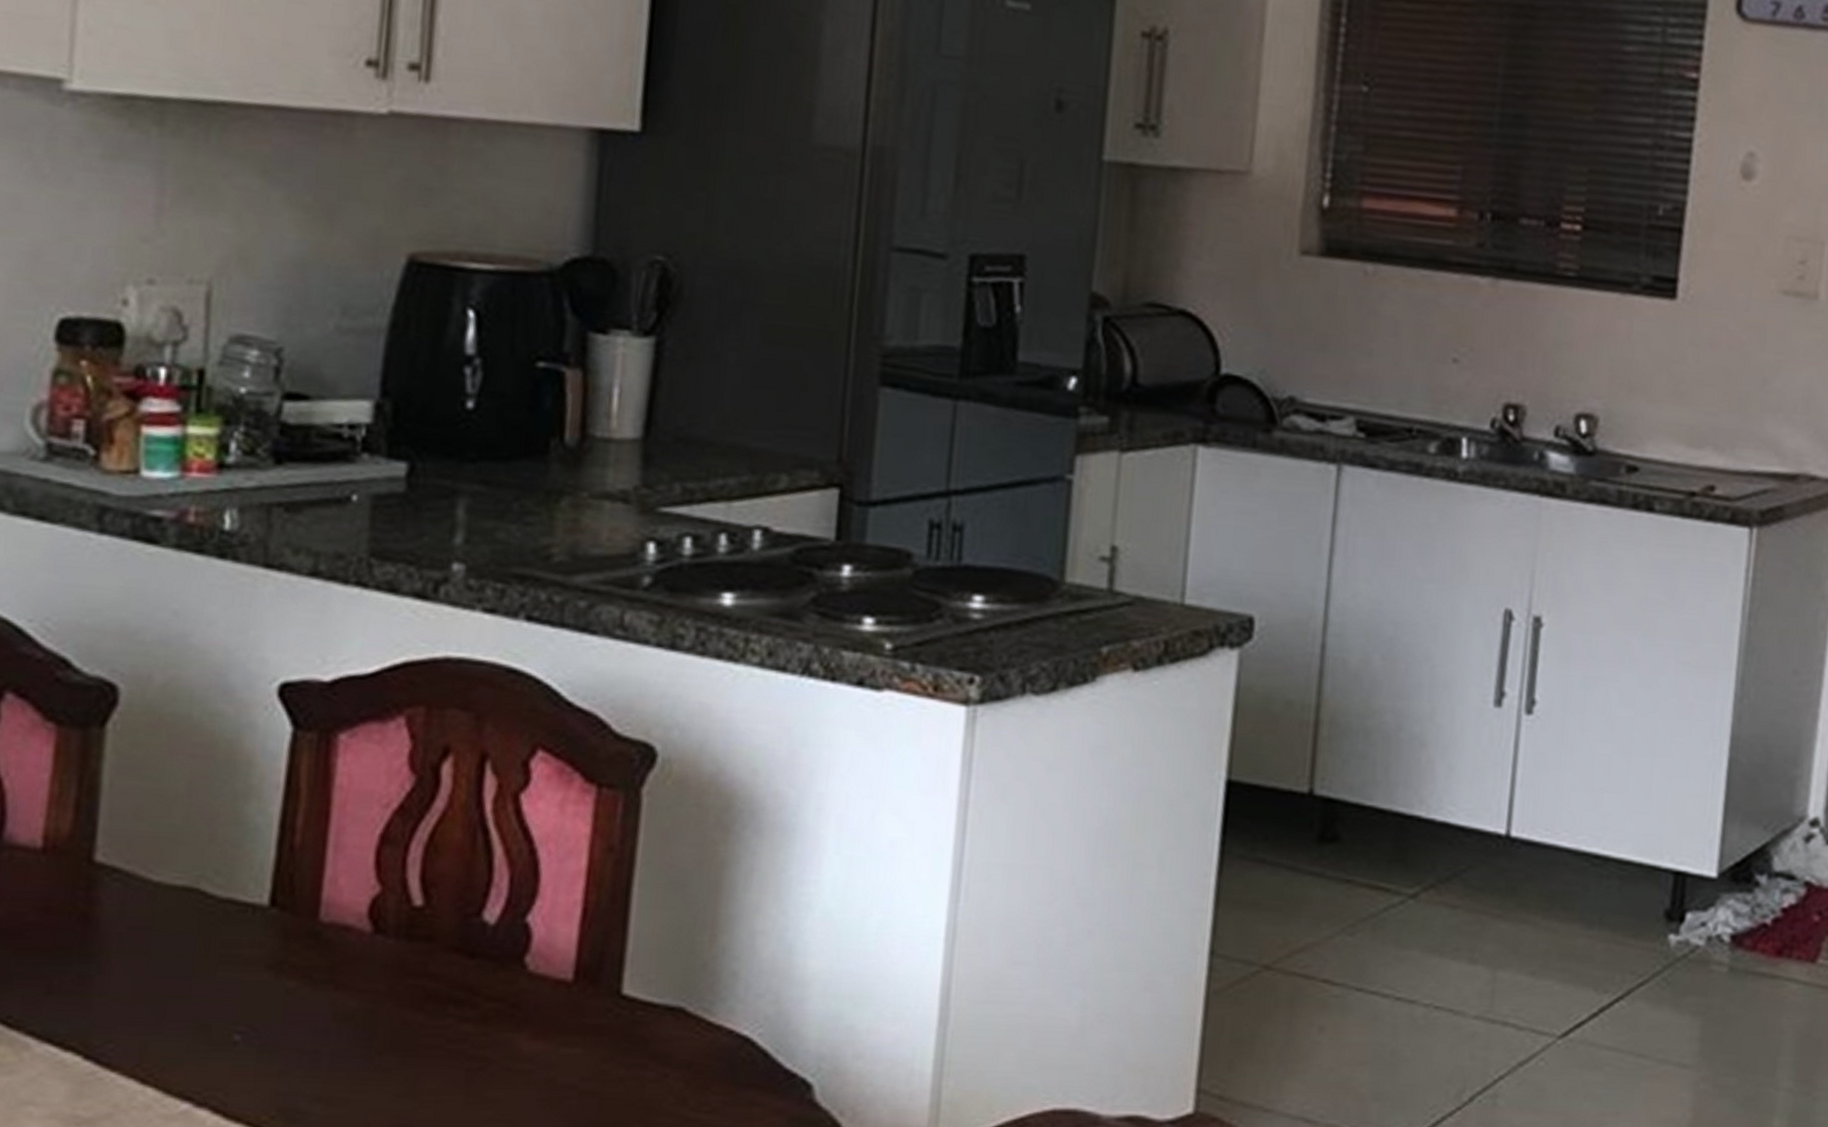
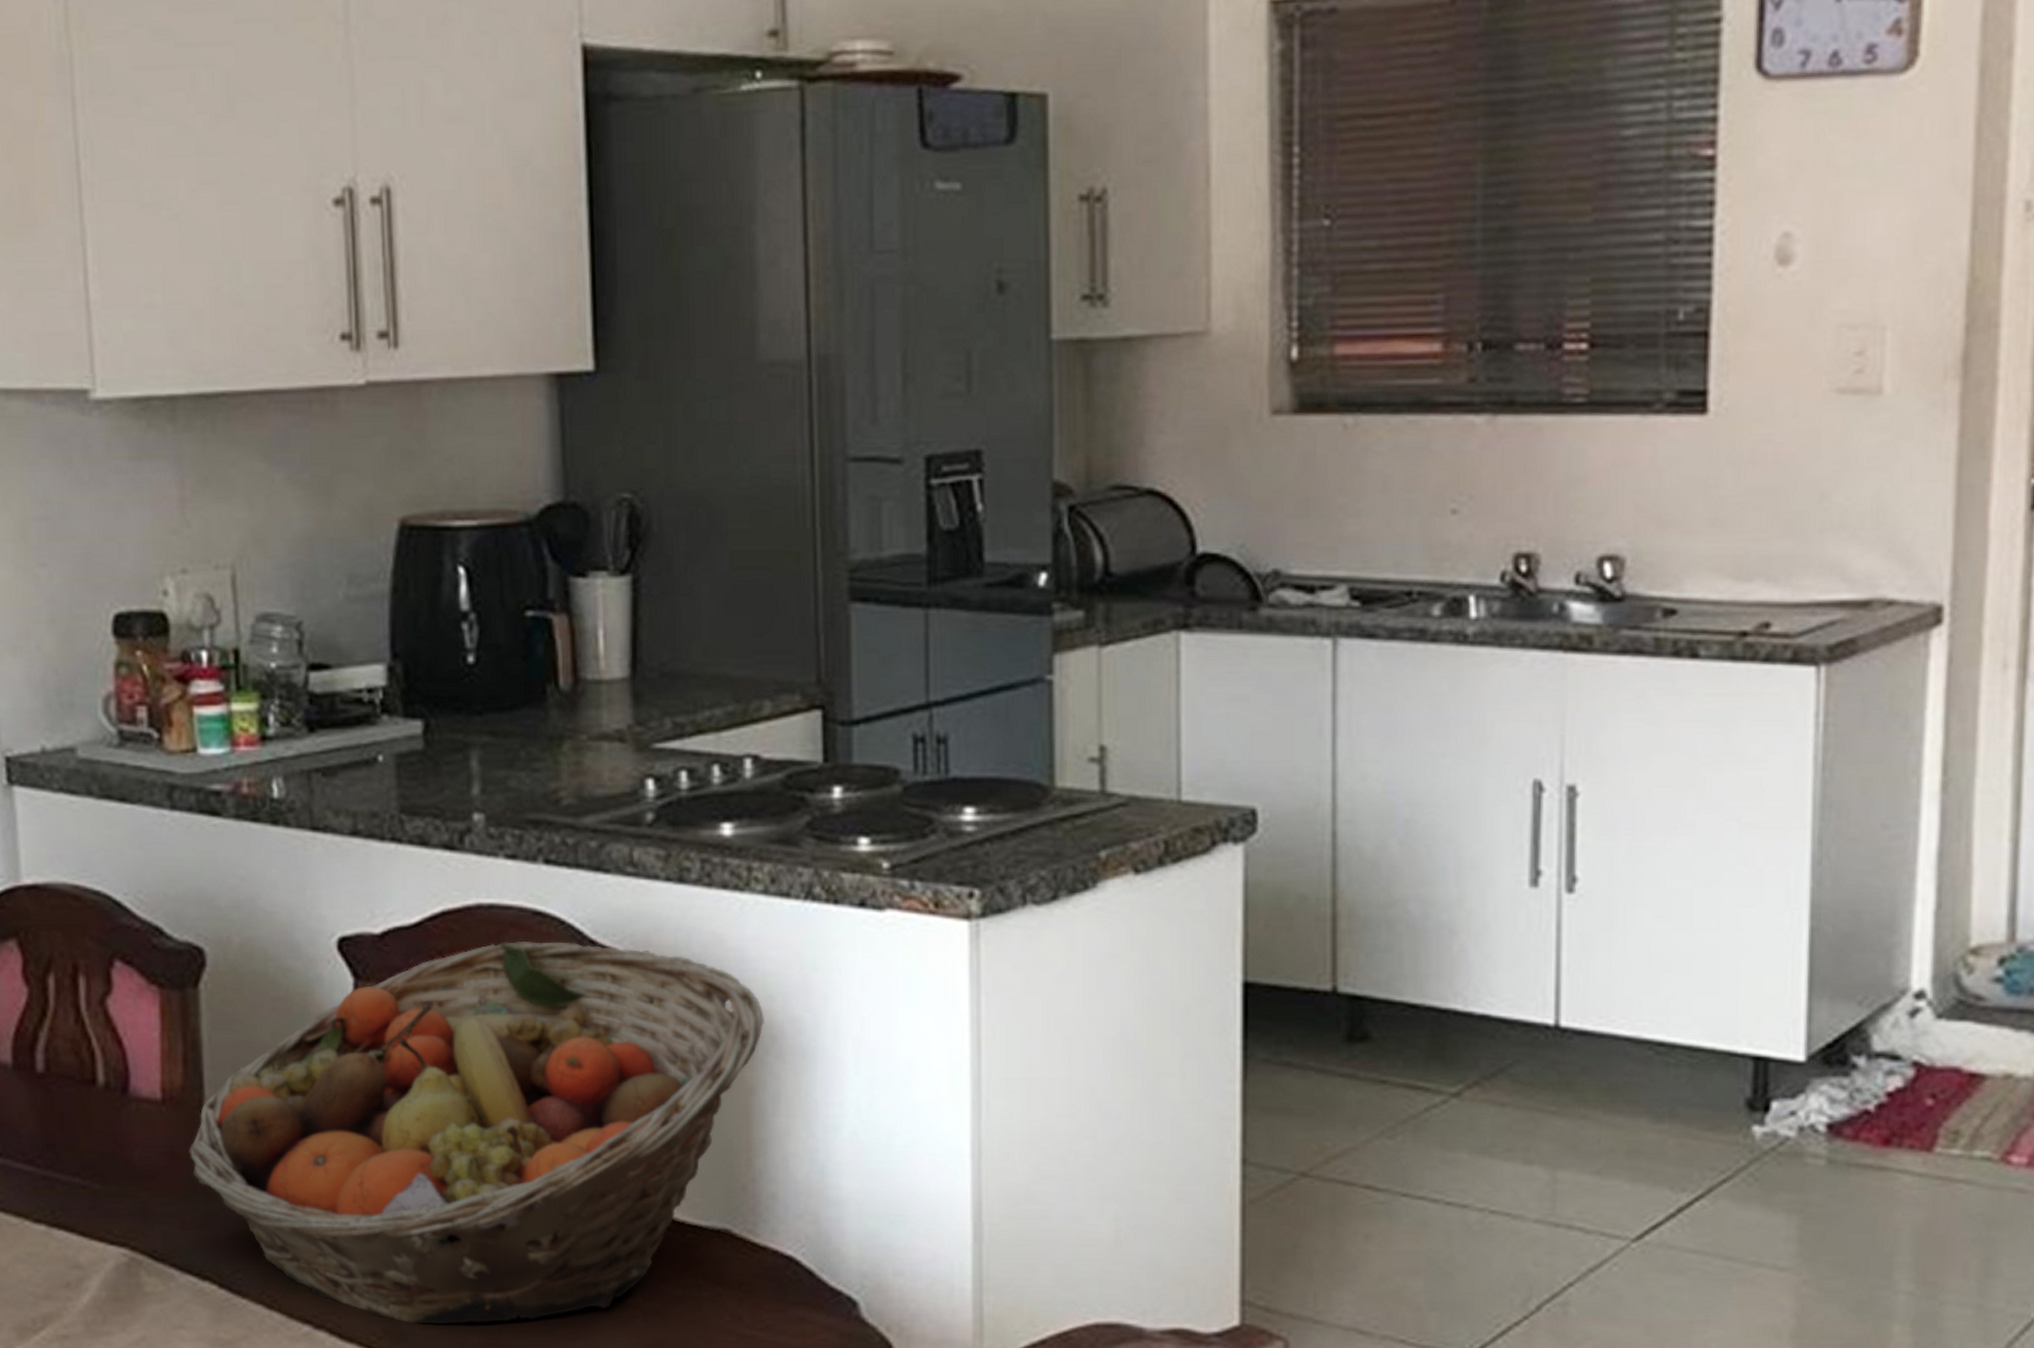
fruit basket: none [67,698,746,1104] -> present [189,942,764,1325]

